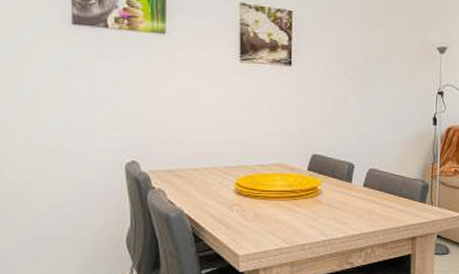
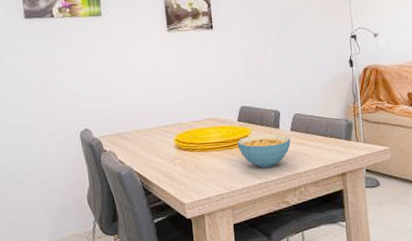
cereal bowl: none [304,187,362,223] -> present [237,133,291,168]

